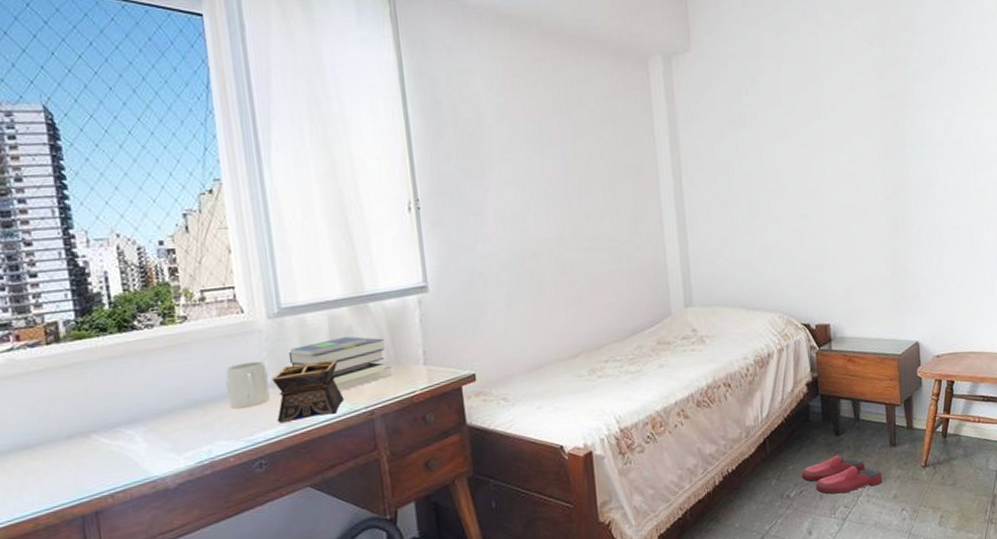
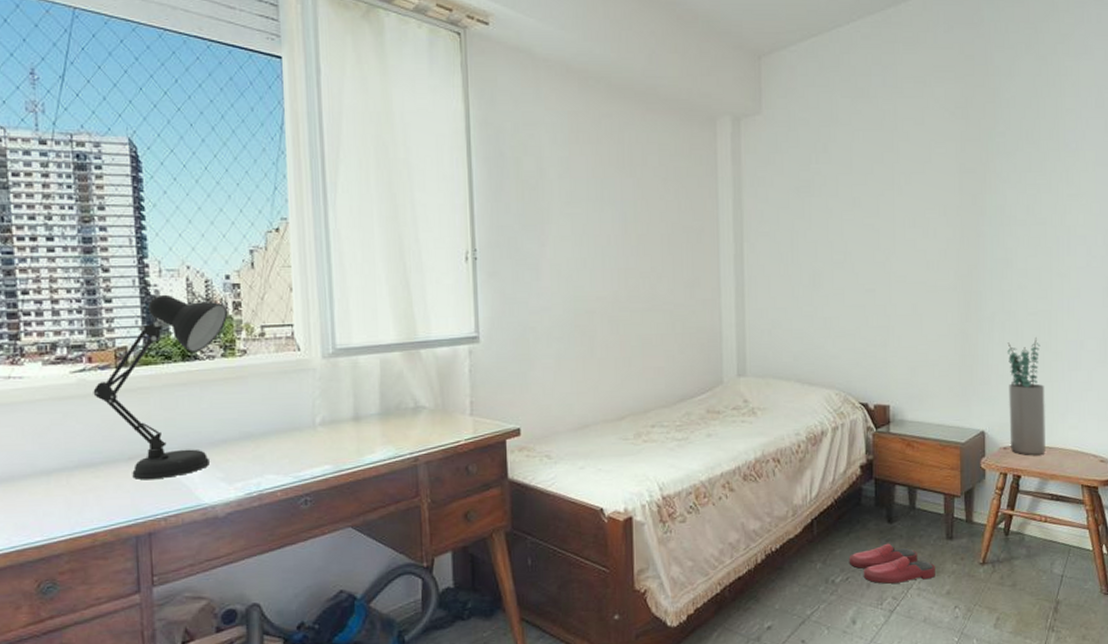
desk lamp: none [23,265,165,458] -> present [93,294,228,480]
mug: present [225,360,270,409] -> none [279,399,320,445]
decorative box: present [272,360,345,423] -> none [323,404,391,461]
books: present [288,336,393,392] -> none [339,381,439,435]
vase: none [934,250,975,362] -> present [1007,337,1045,456]

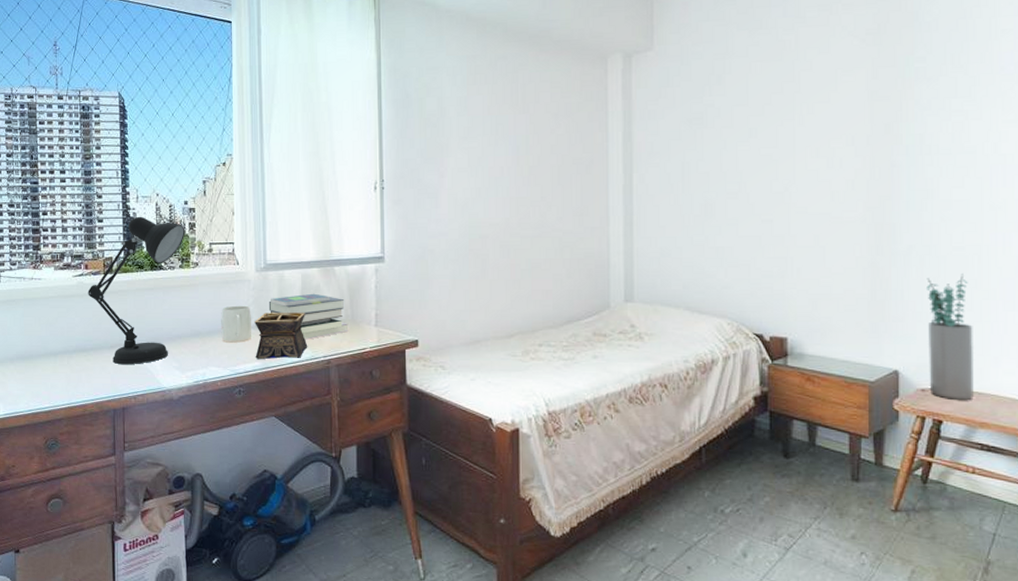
mug: none [279,399,320,445] -> present [221,305,252,343]
decorative box: none [323,404,391,461] -> present [255,313,308,359]
books: none [339,381,439,435] -> present [268,293,349,340]
slippers: present [848,543,935,584] -> none [739,478,838,521]

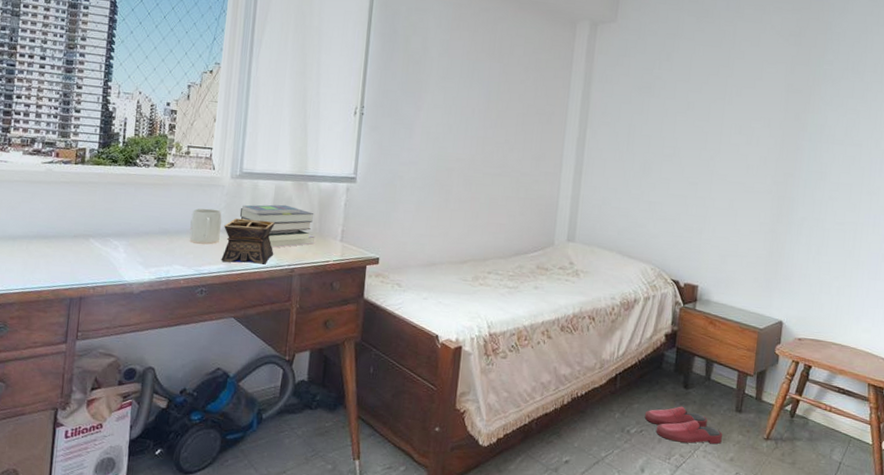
desk lamp: present [88,216,185,365] -> none [56,111,165,256]
slippers: none [739,478,838,521] -> present [644,406,723,445]
vase: present [926,274,974,401] -> none [805,245,844,351]

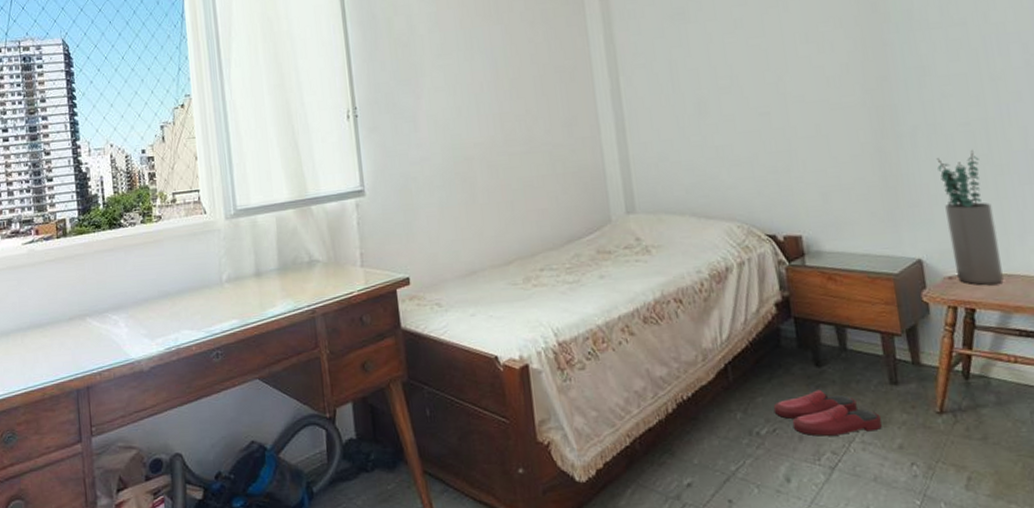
mug: present [189,208,222,245] -> none [190,257,226,302]
decorative box: present [221,218,275,264] -> none [228,260,290,316]
books: present [239,204,316,248] -> none [242,237,333,289]
vase: none [805,245,844,351] -> present [936,150,1004,286]

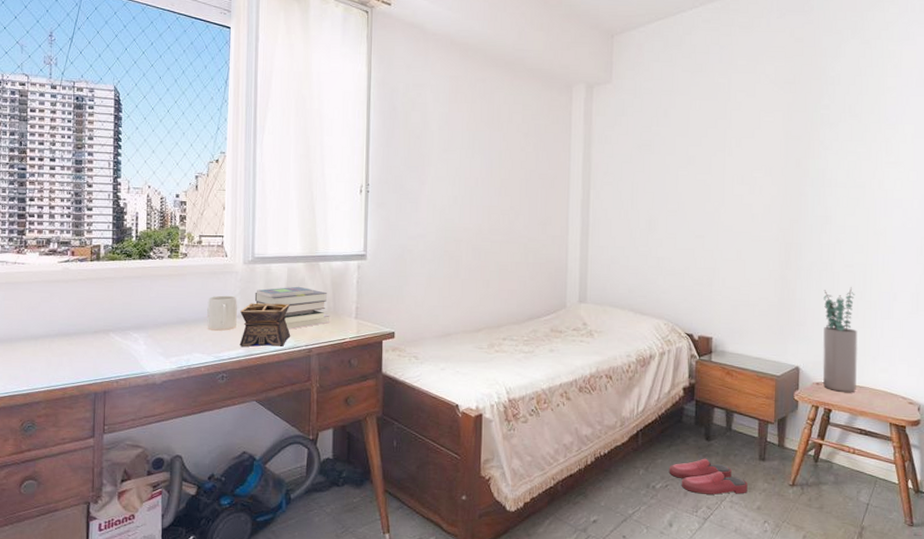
mug: none [190,257,226,302] -> present [207,295,238,331]
decorative box: none [228,260,290,316] -> present [239,303,291,347]
books: none [242,237,333,289] -> present [254,286,331,330]

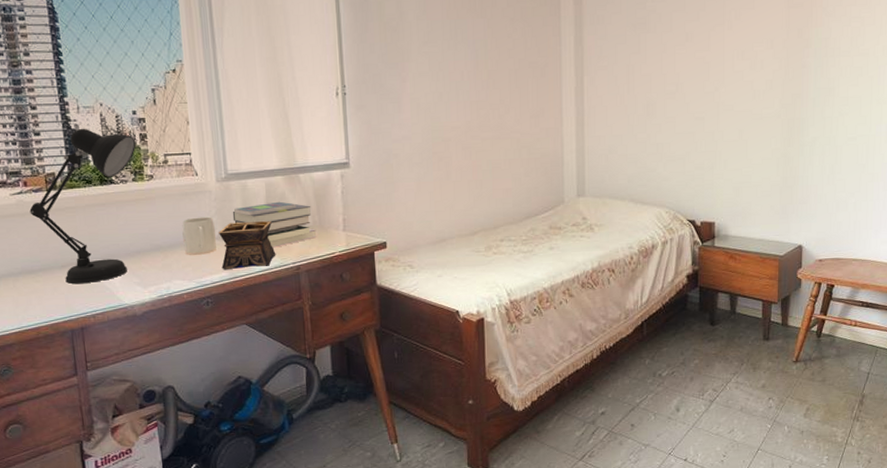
desk lamp: none [73,206,176,350] -> present [29,128,136,284]
slippers: present [668,458,748,495] -> none [674,343,752,378]
vase: present [822,287,858,393] -> none [825,160,860,268]

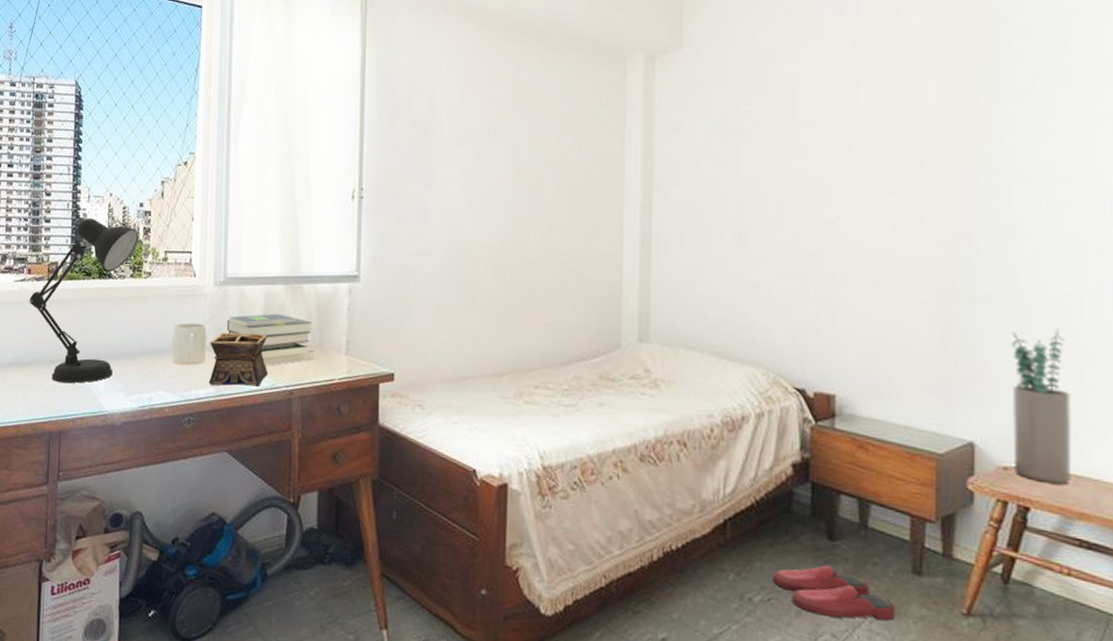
slippers: none [674,343,752,378] -> present [772,564,895,621]
vase: none [825,160,860,268] -> present [1012,329,1071,485]

